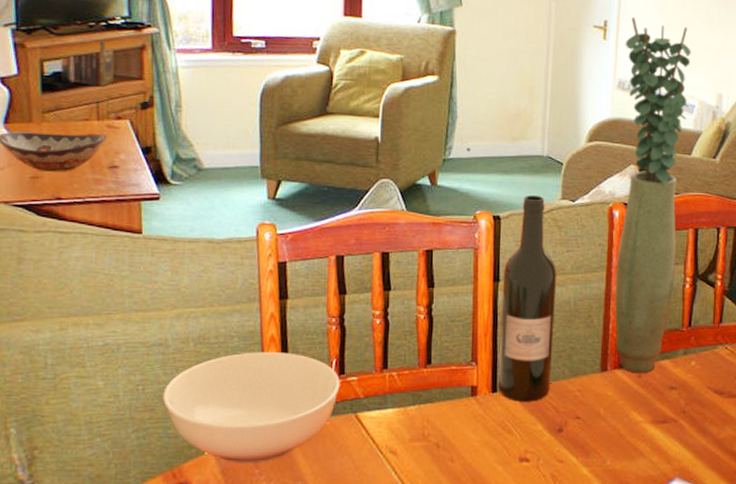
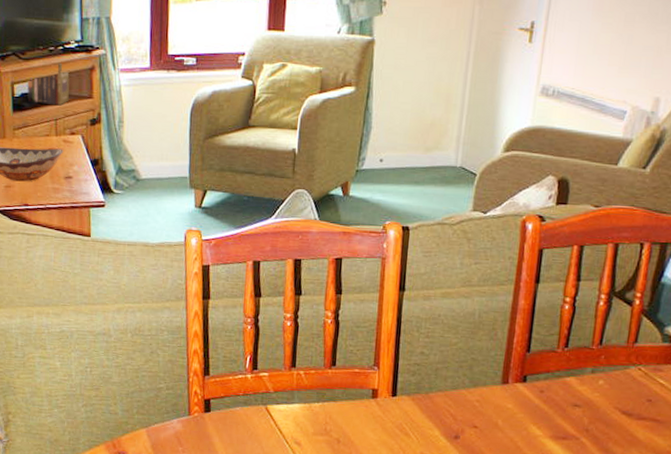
bowl: present [163,352,340,463] -> none [106,345,253,442]
wine bottle: present [498,194,557,402] -> none [398,206,464,408]
vase: present [614,18,691,373] -> none [518,17,628,388]

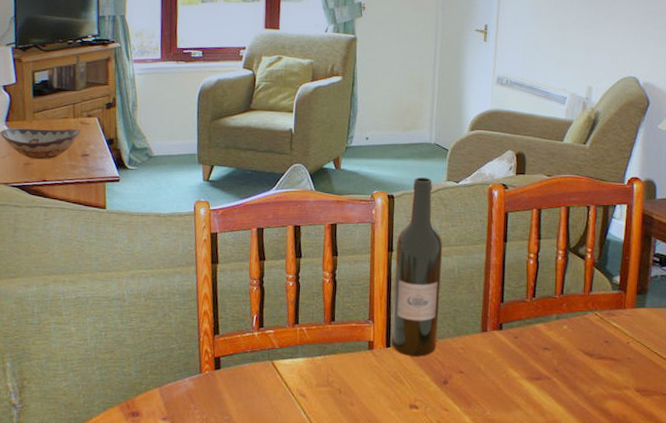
wine bottle: none [398,206,464,408] -> present [392,177,443,357]

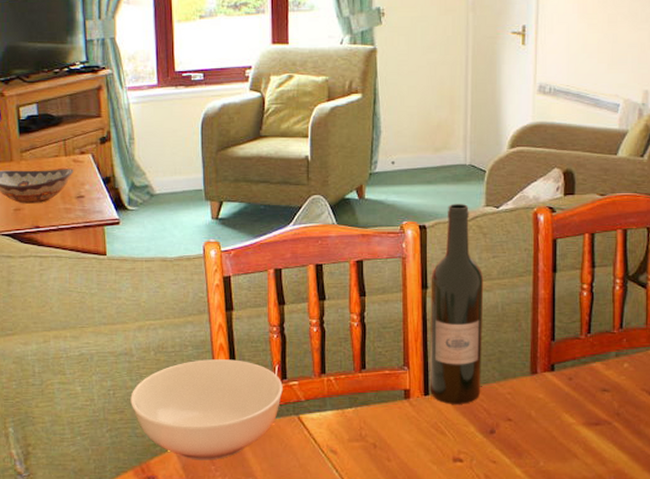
books: present [47,54,87,92] -> none [32,84,78,126]
bowl: none [120,307,260,399] -> present [130,359,283,460]

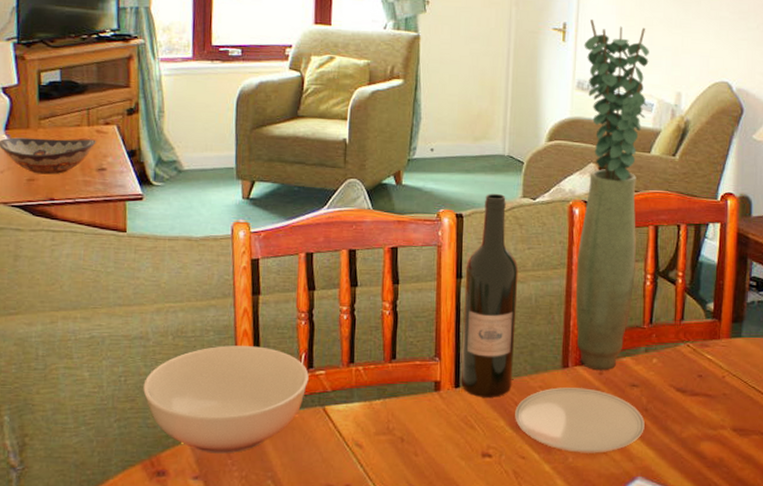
plate: none [485,393,617,457] -> present [515,387,645,453]
vase: none [542,20,614,375] -> present [575,20,649,370]

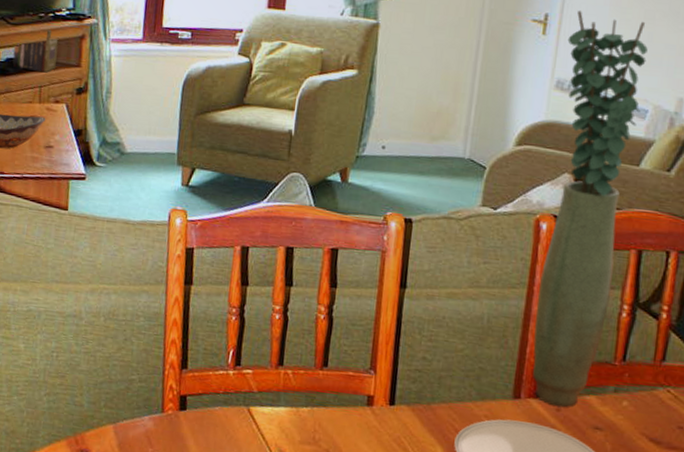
books: none [56,51,105,95] -> present [12,29,59,73]
bowl: present [143,345,309,454] -> none [73,332,236,442]
wine bottle: present [461,193,519,397] -> none [396,198,471,421]

